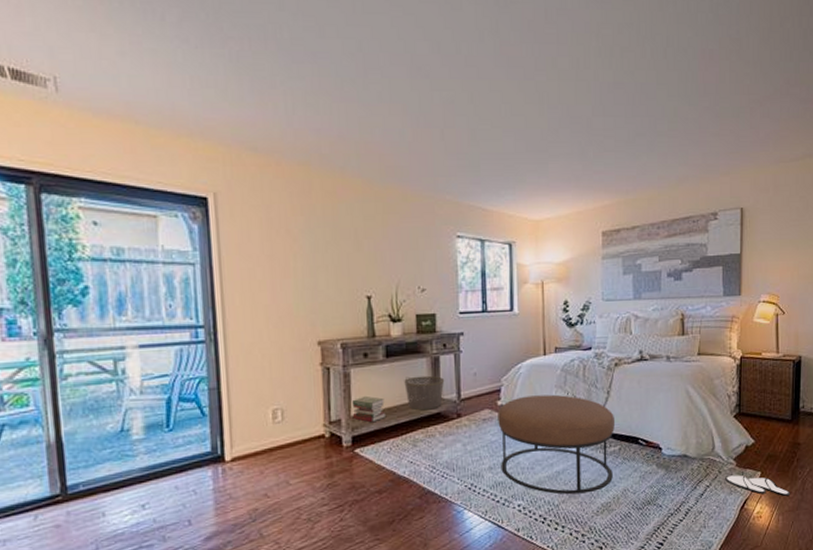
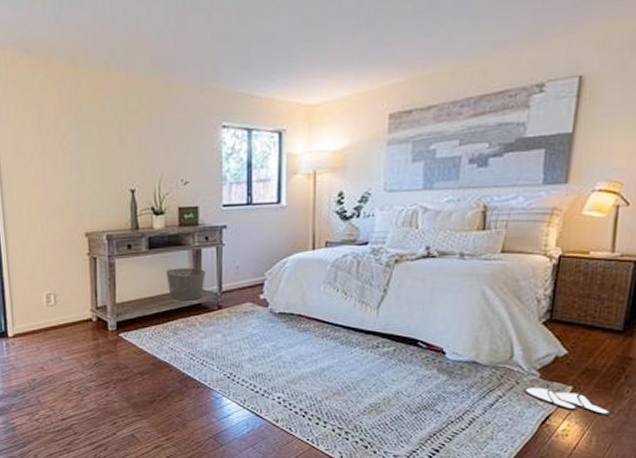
books: present [352,395,387,423] -> none [117,284,149,310]
ottoman: present [497,394,616,495] -> none [260,290,392,392]

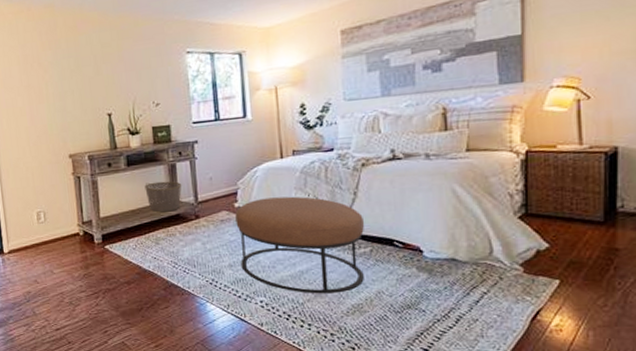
ottoman: none [260,290,392,392] -> present [235,196,365,294]
slippers: present [524,387,612,415] -> none [508,282,606,309]

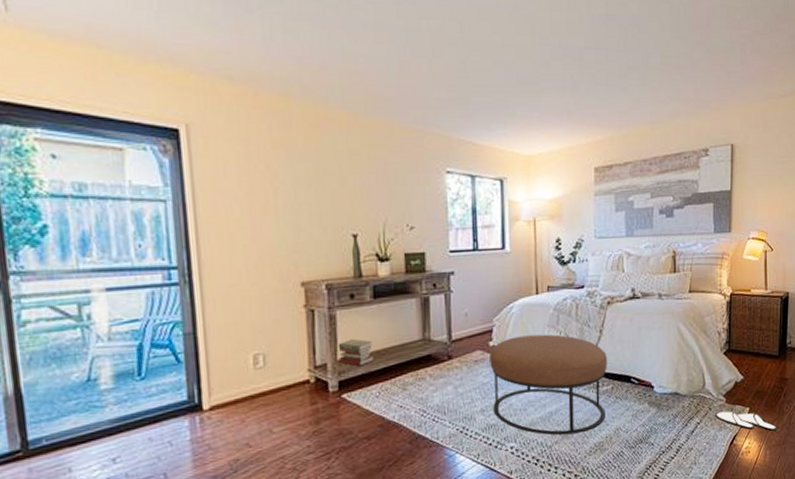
books: none [101,200,131,223] -> present [338,338,375,367]
basket: present [144,181,182,213] -> none [393,316,435,353]
slippers: none [508,282,606,309] -> present [715,411,778,431]

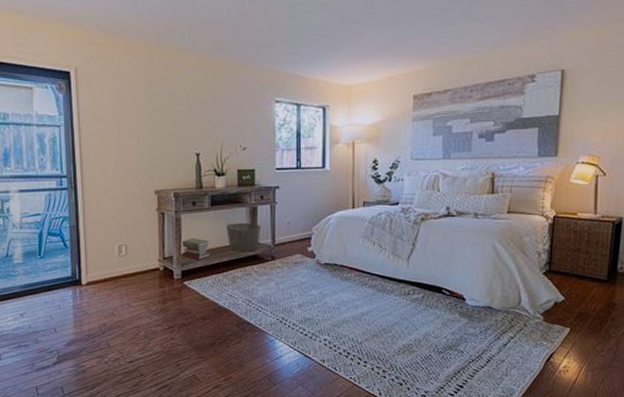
basket: none [393,316,435,353] -> present [226,222,262,252]
ottoman: present [489,334,608,435] -> none [308,244,420,334]
slippers: present [715,411,778,431] -> none [531,329,603,353]

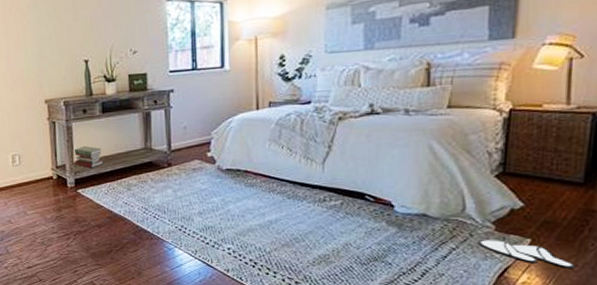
basket: present [226,222,262,252] -> none [119,129,156,159]
slippers: none [531,329,603,353] -> present [478,240,576,268]

